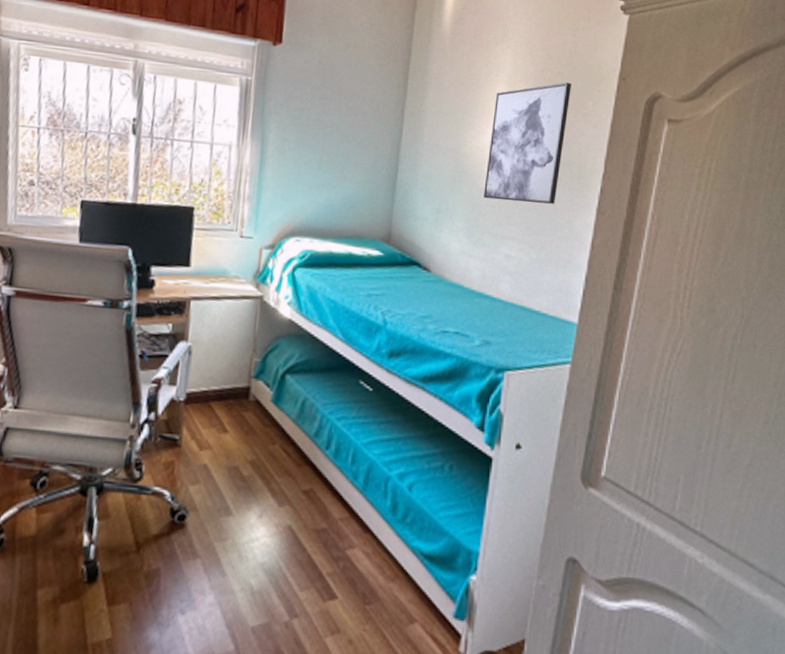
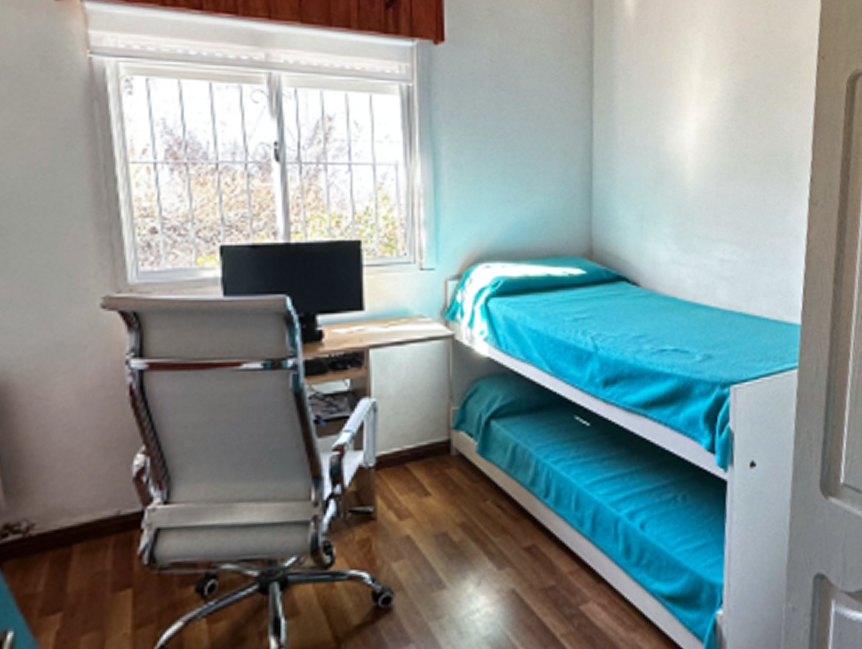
wall art: present [483,82,571,204] -> none [688,65,770,200]

